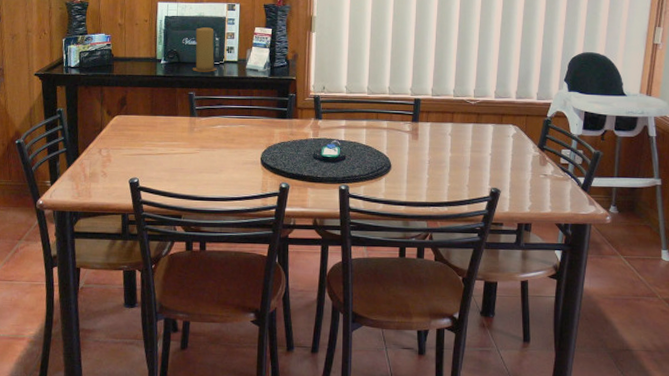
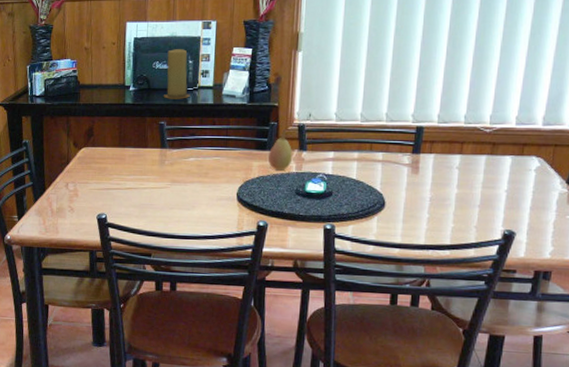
fruit: none [289,100,310,137] -> present [268,129,293,170]

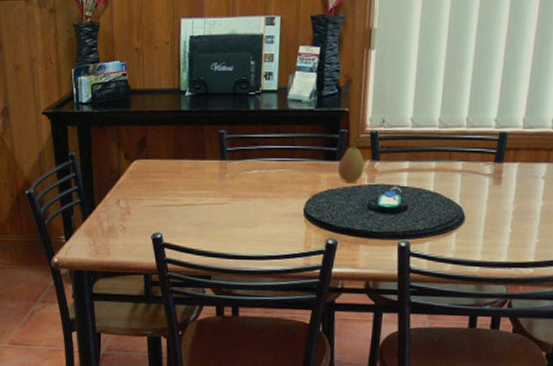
candle: present [164,49,190,99] -> none [223,48,253,105]

